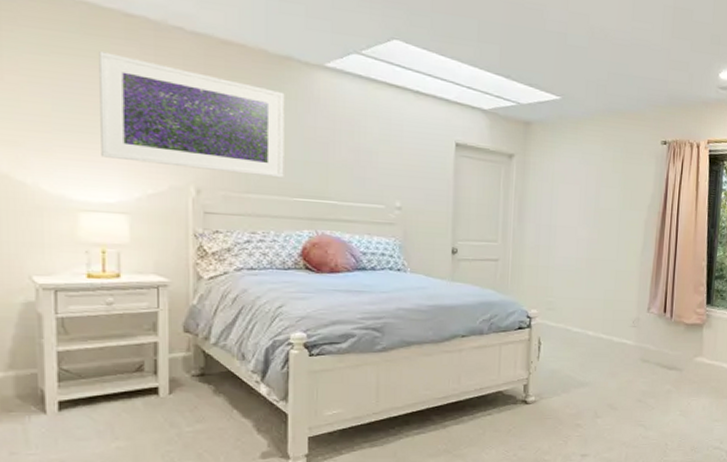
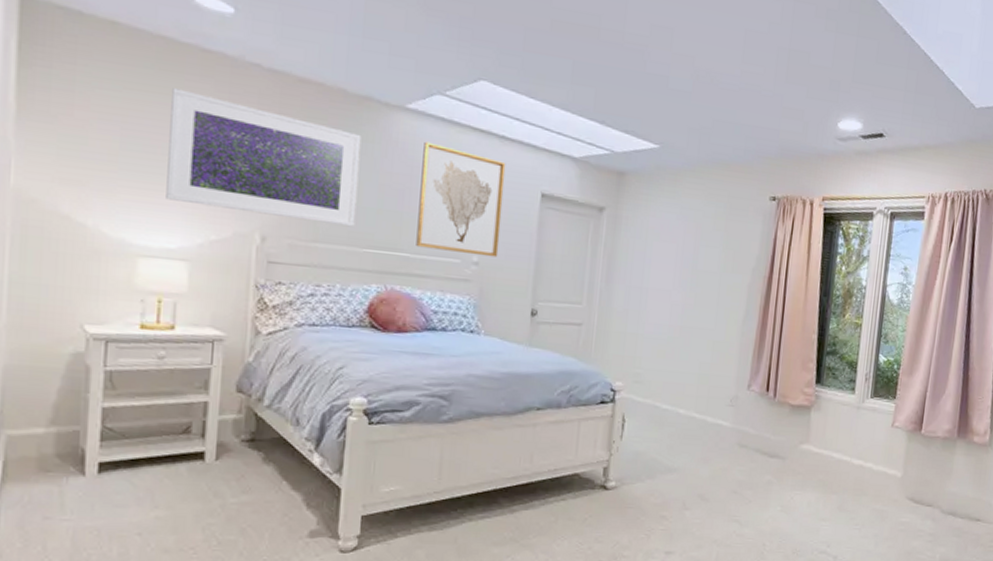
wall art: none [342,98,422,202] -> present [416,141,506,258]

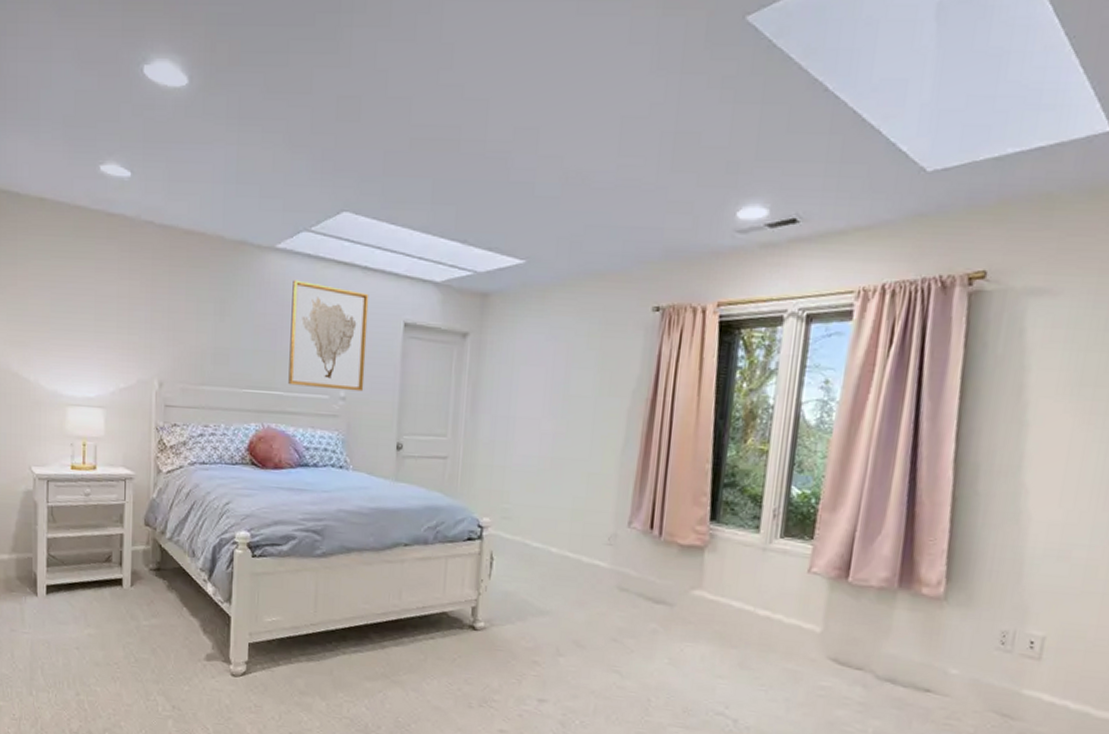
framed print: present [166,88,362,227] -> none [85,252,238,369]

